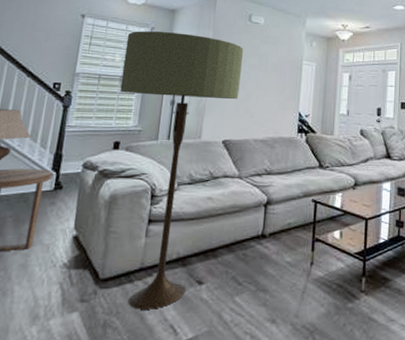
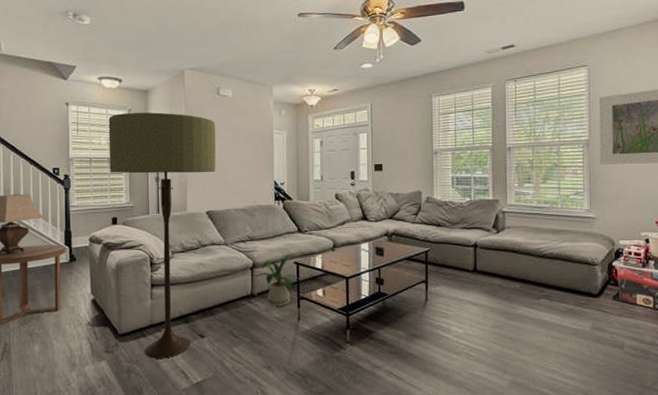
house plant: none [264,191,320,249] -> present [251,254,304,307]

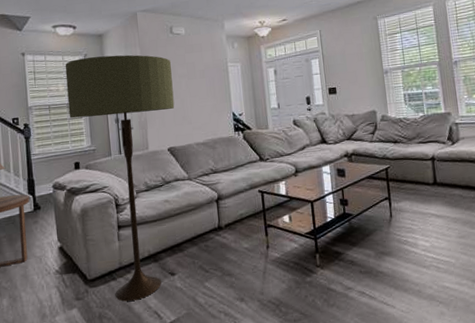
house plant: present [251,254,304,307] -> none [218,183,270,237]

